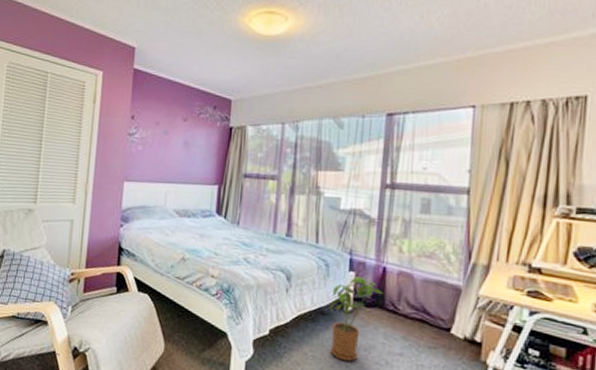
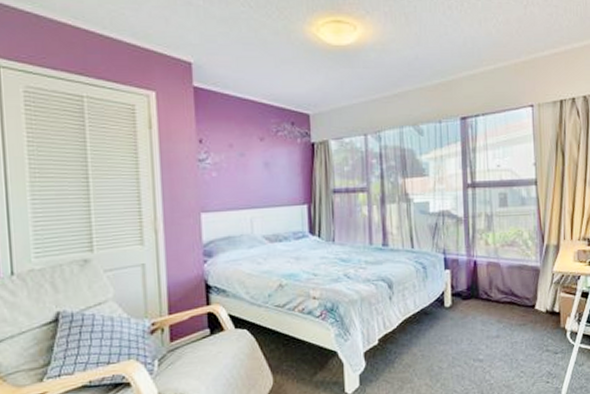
house plant: present [329,276,383,362] -> none [431,273,477,354]

